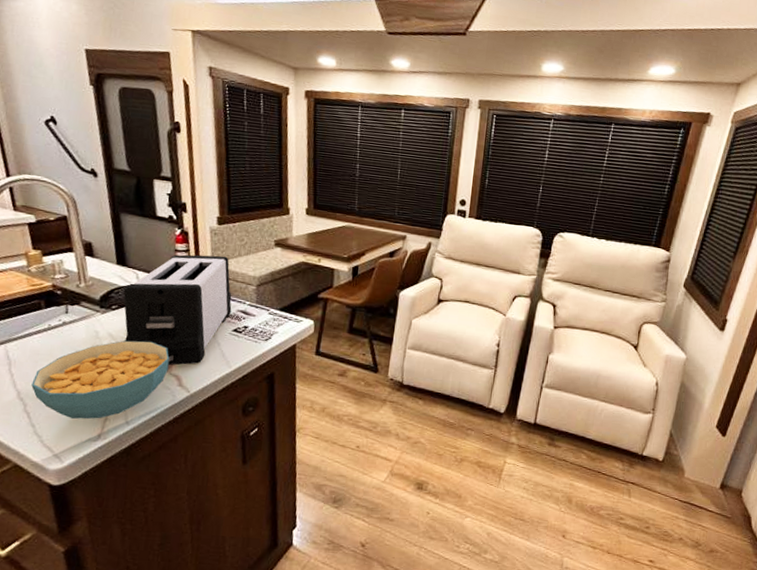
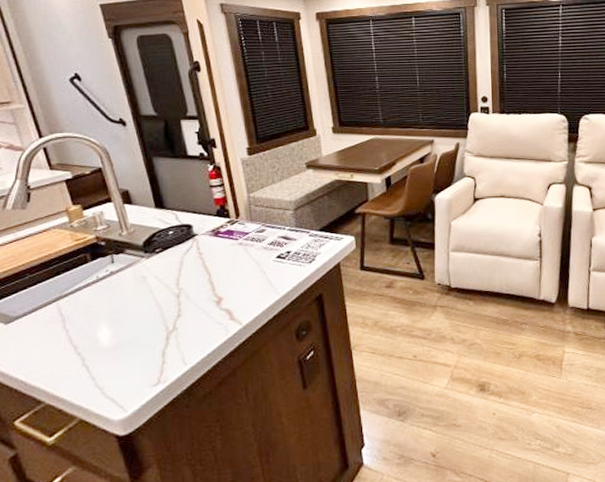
cereal bowl: present [31,340,170,420] -> none [87,279,218,367]
toaster: present [123,254,232,366] -> none [165,185,273,300]

